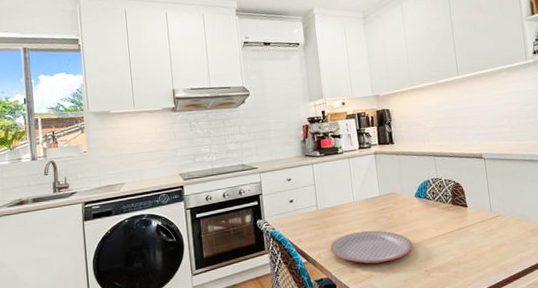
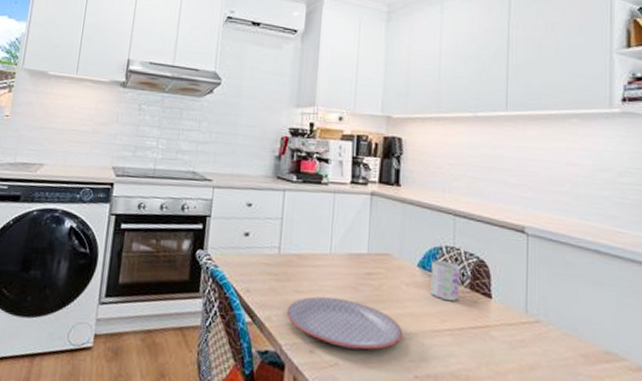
mug: none [424,189,446,216] -> present [430,260,461,302]

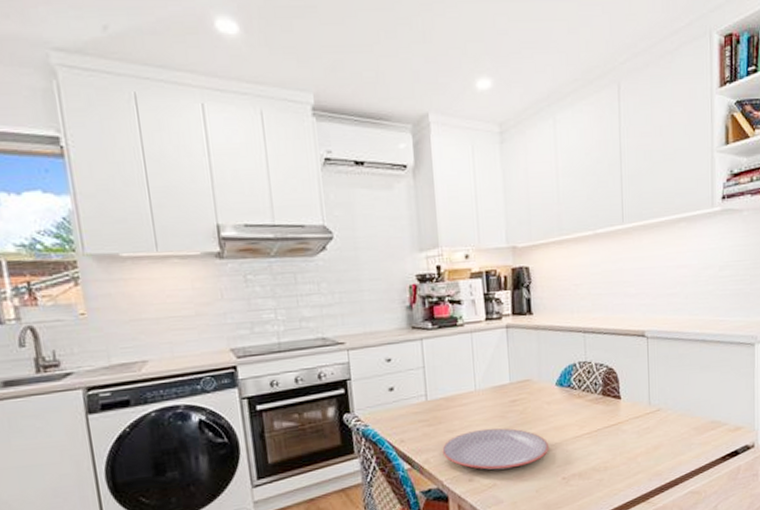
mug: present [430,260,461,302] -> none [568,375,594,410]

